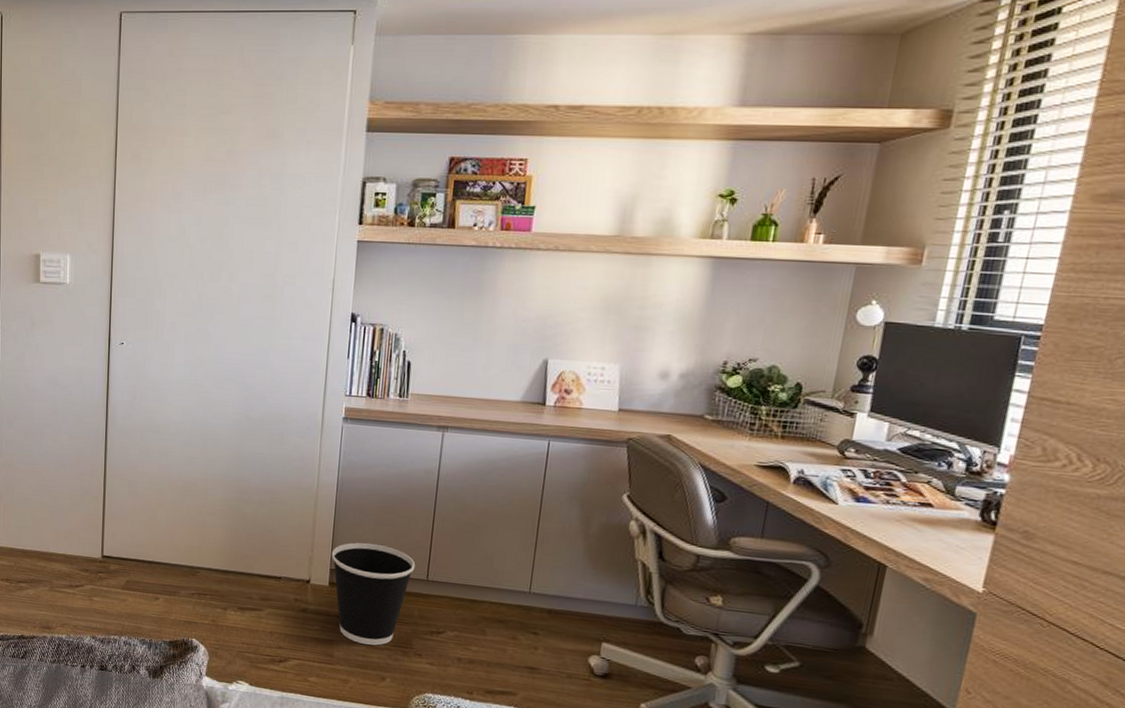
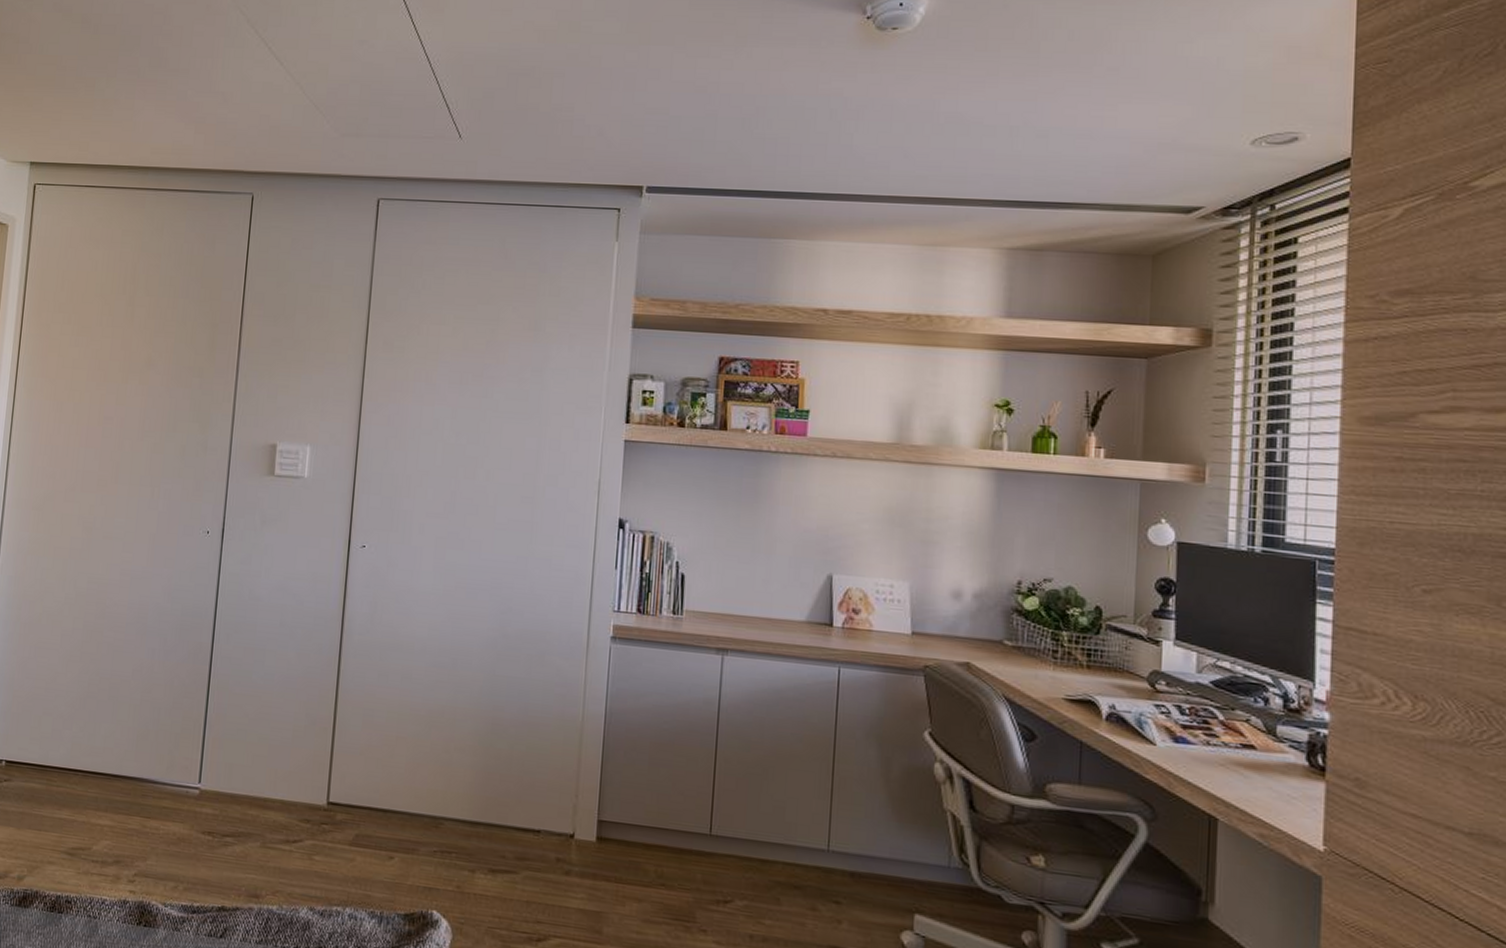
wastebasket: present [331,542,416,646] -> none [598,787,697,919]

